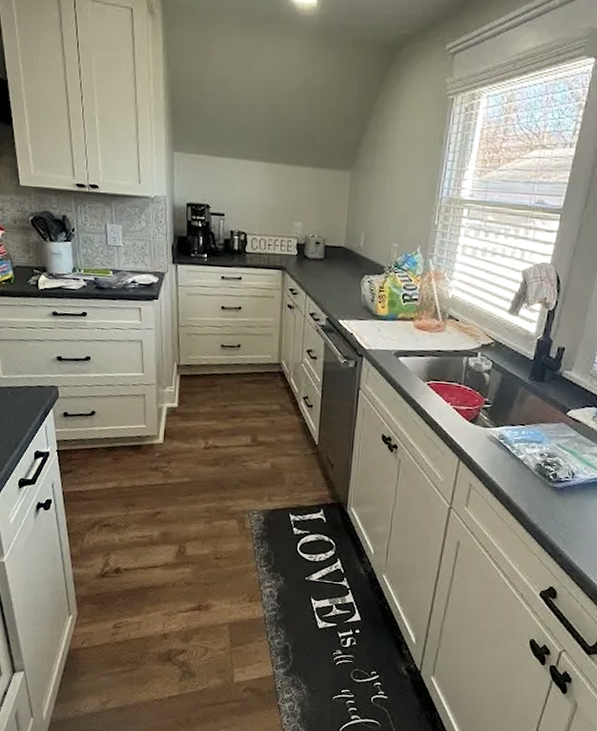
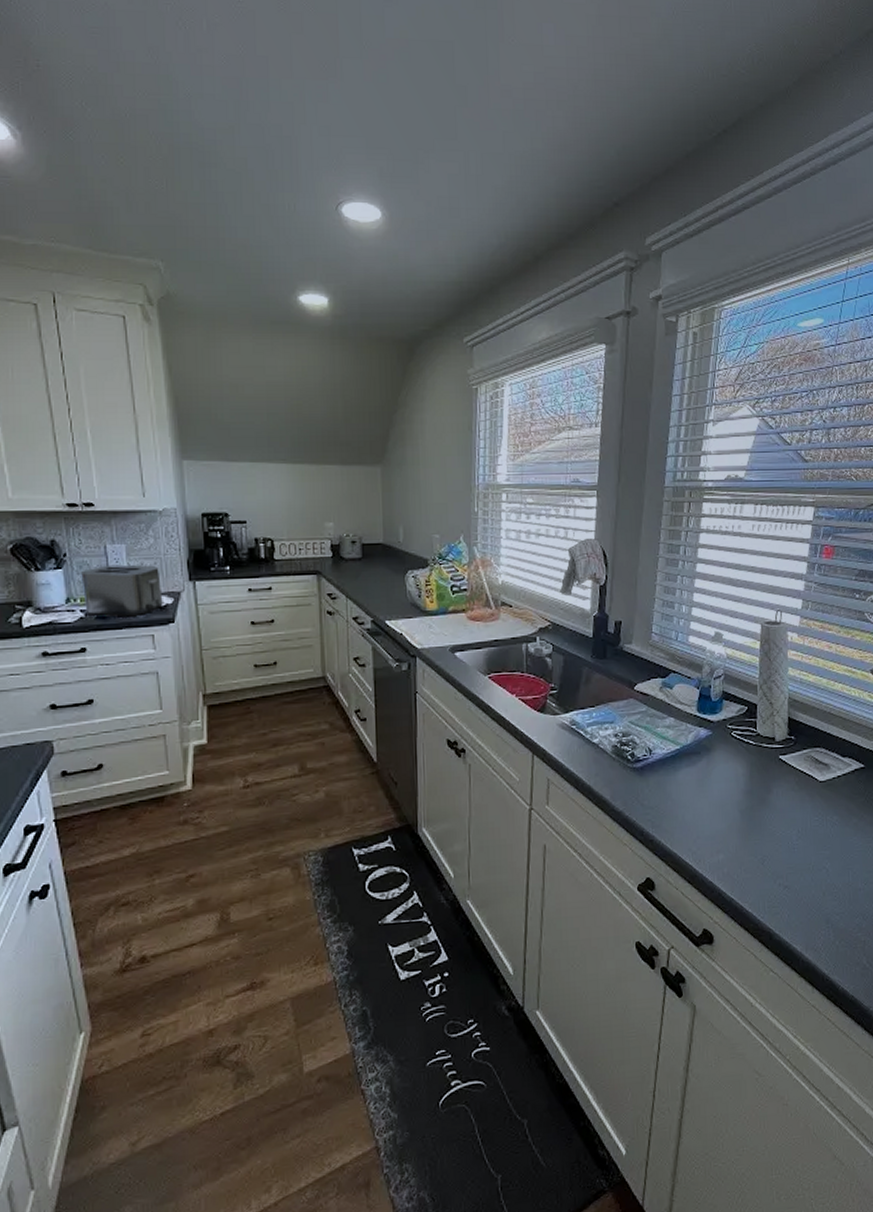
toaster: none [84,242,150,291] -> present [79,564,163,617]

